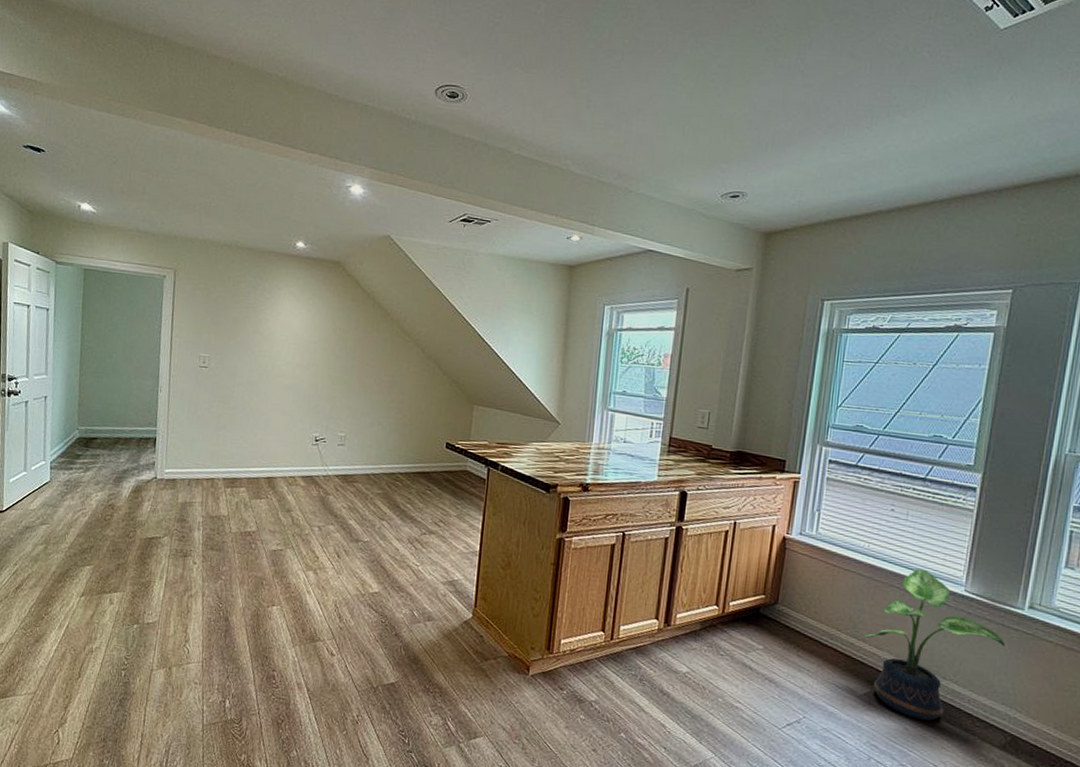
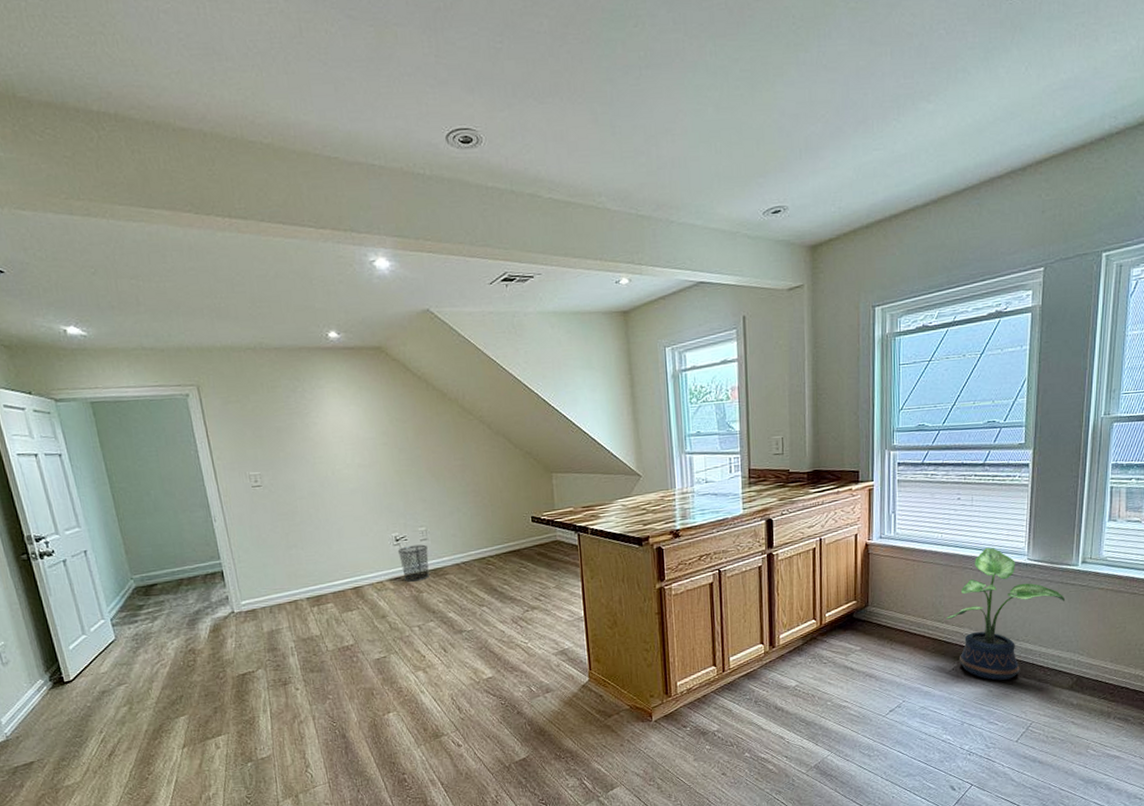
waste bin: none [314,448,343,484] -> present [397,544,429,582]

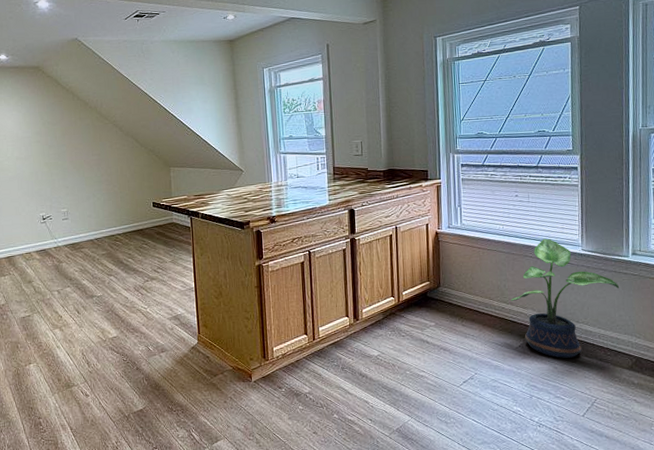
waste bin: present [397,544,429,582] -> none [44,223,68,254]

